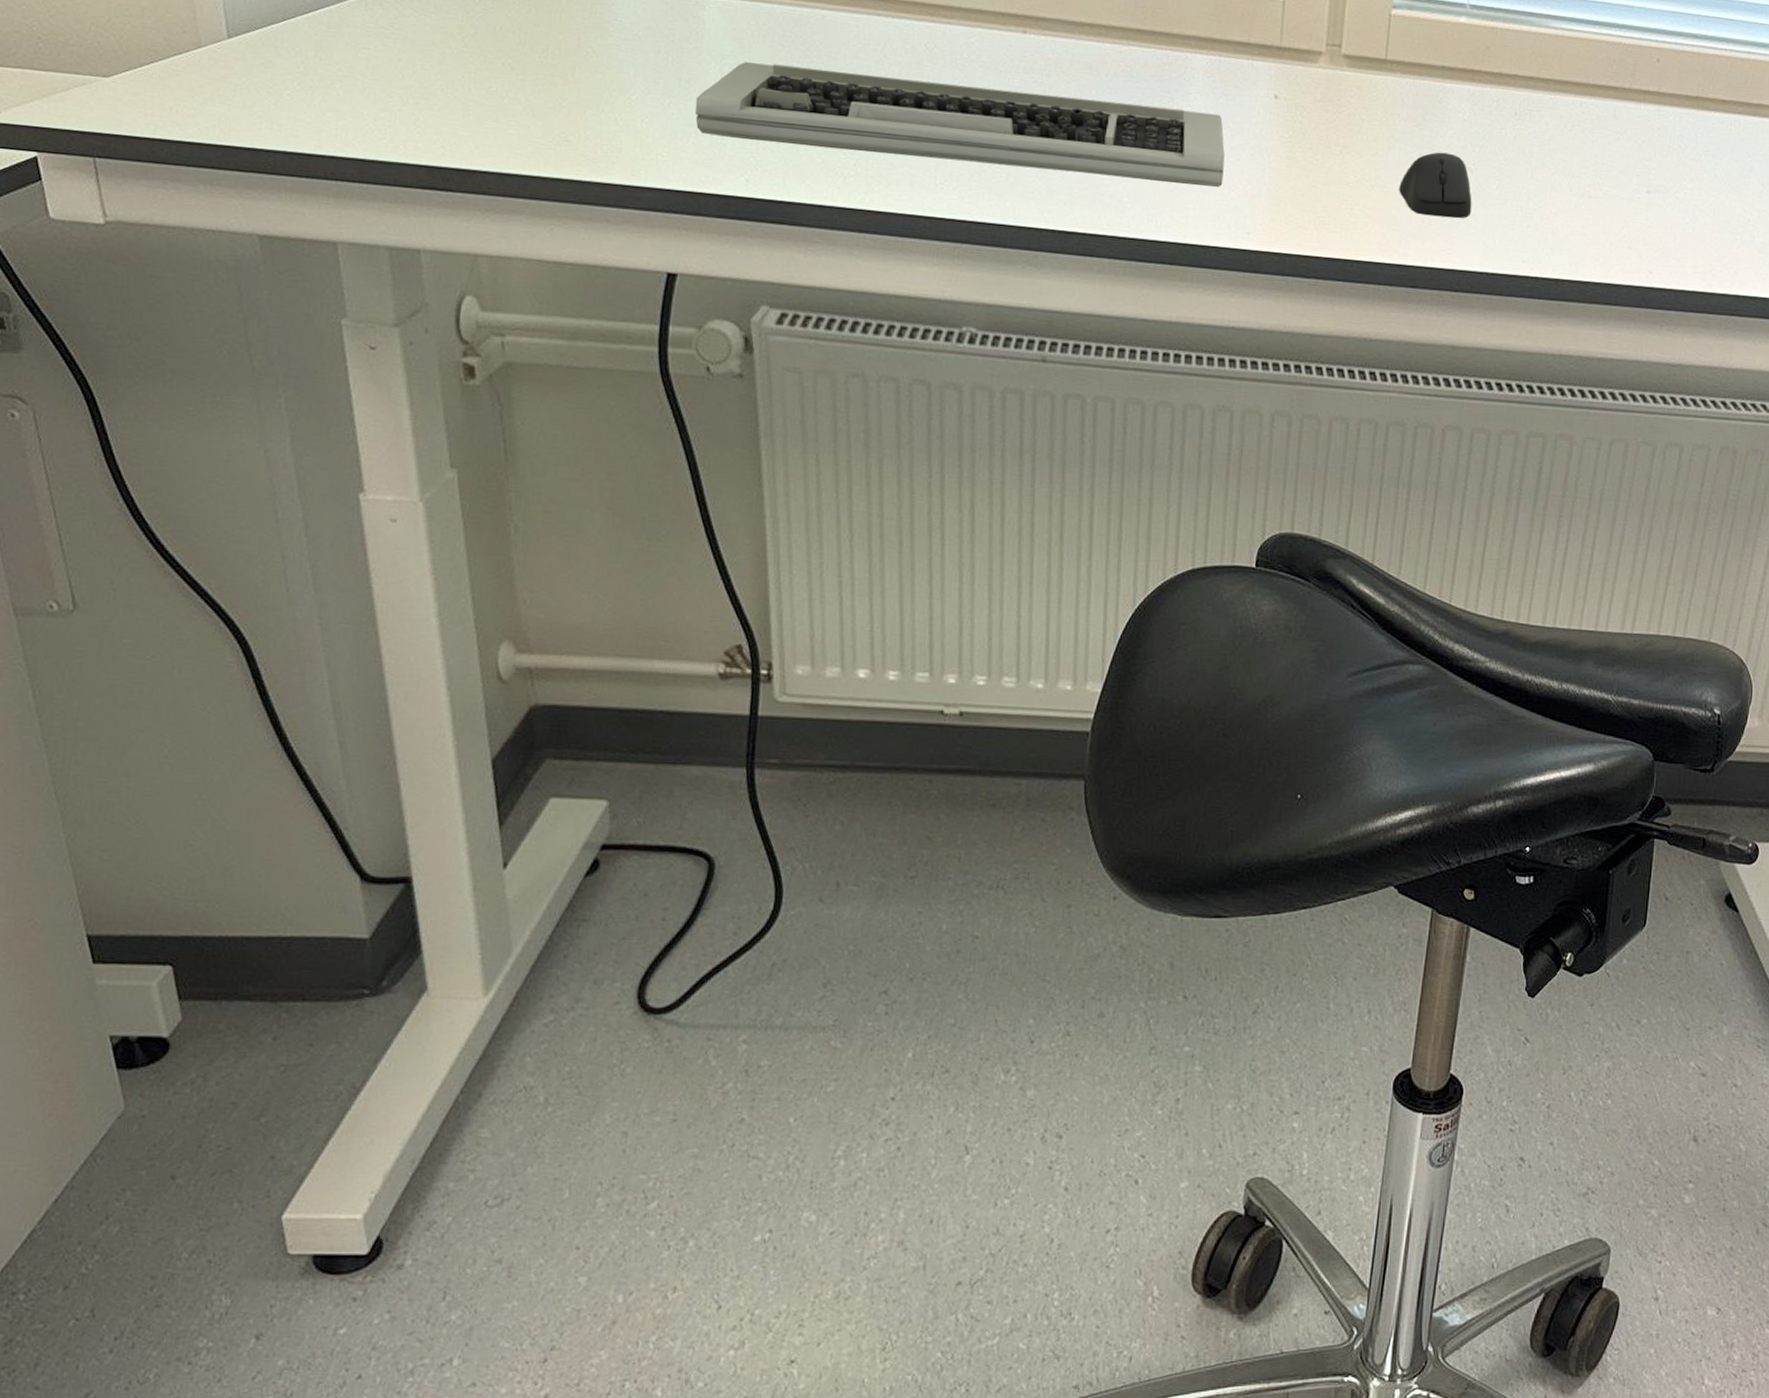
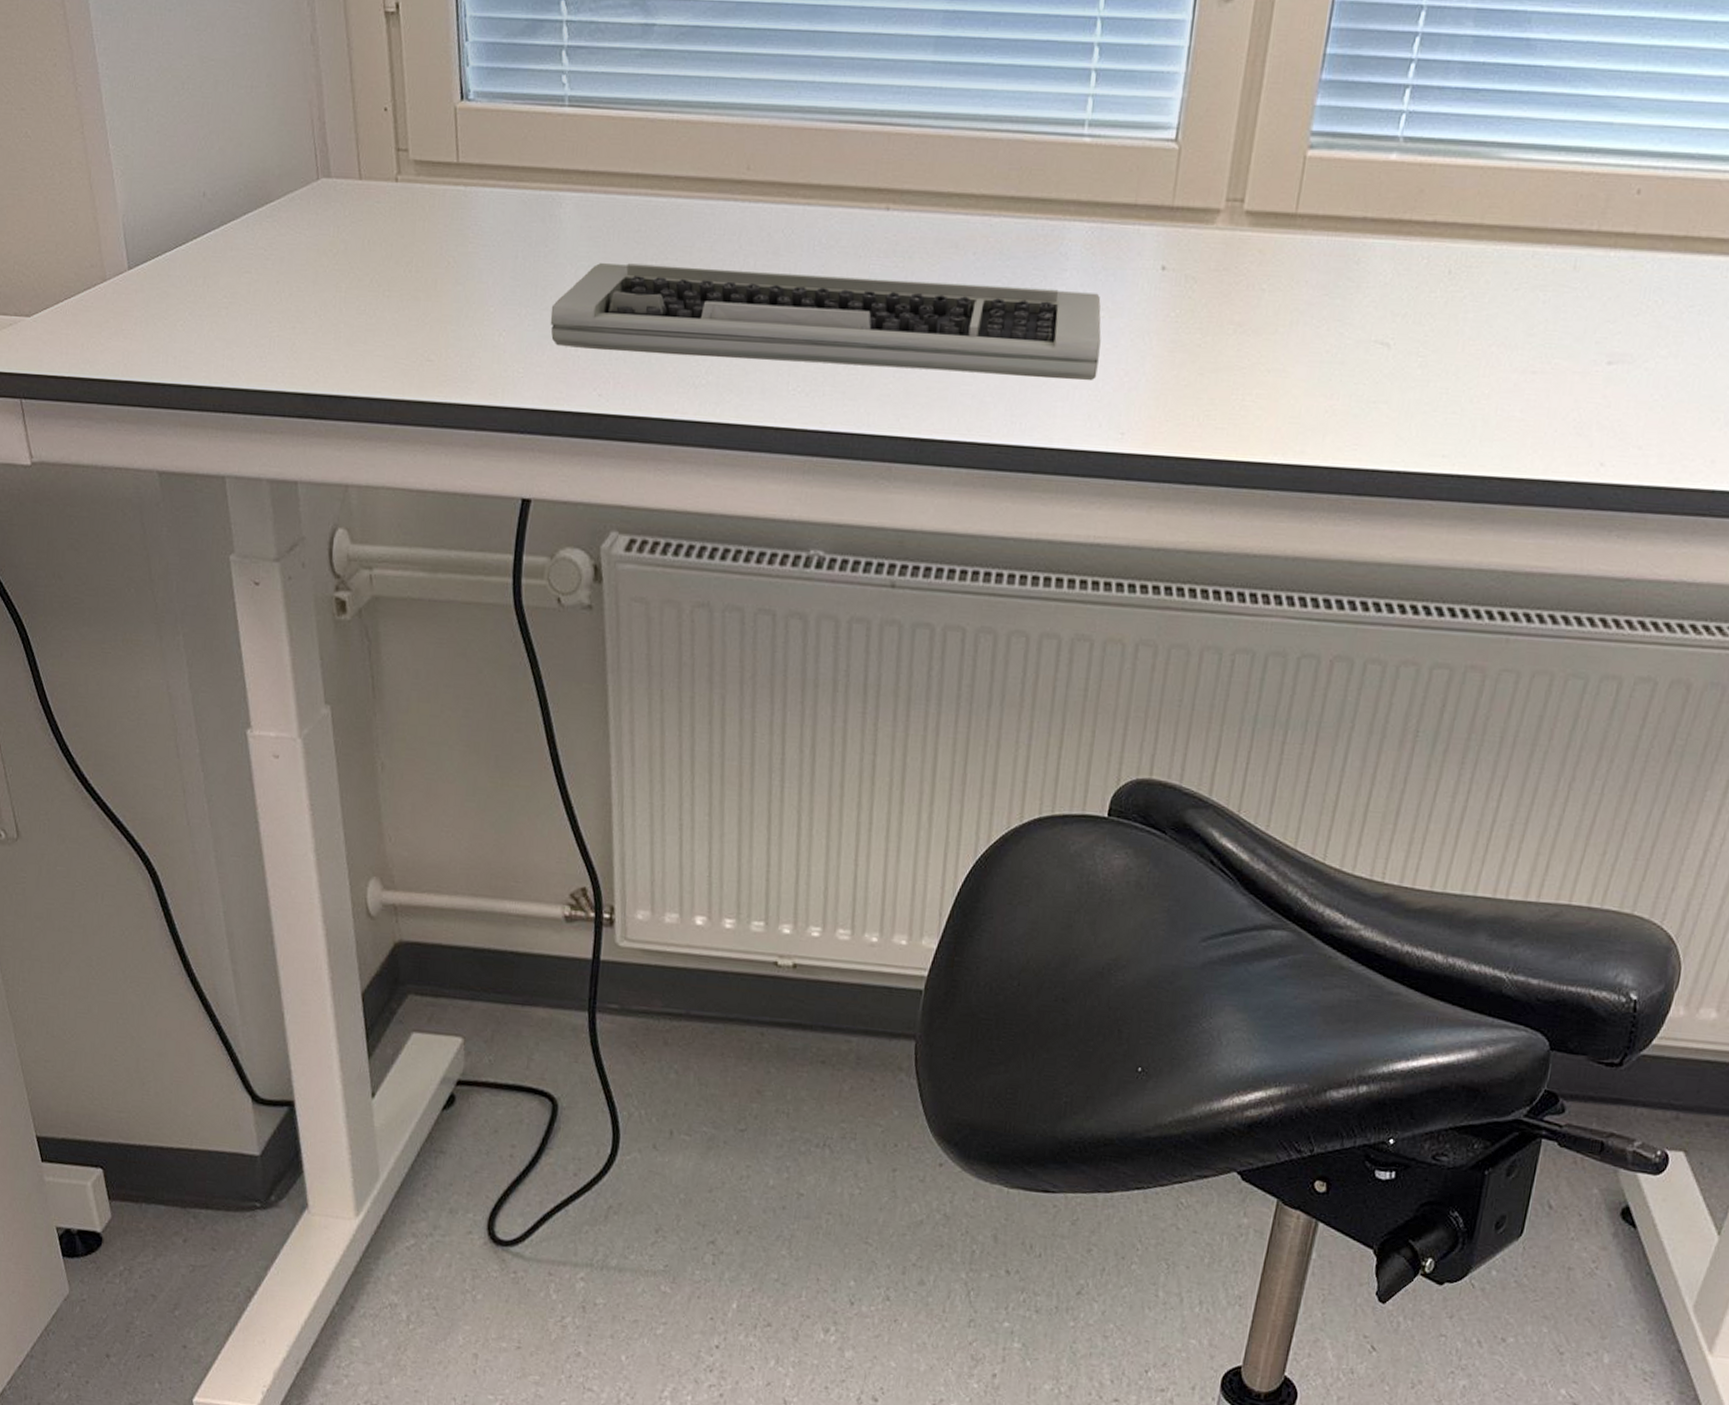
computer mouse: present [1399,152,1472,219] -> none [1300,325,1388,407]

